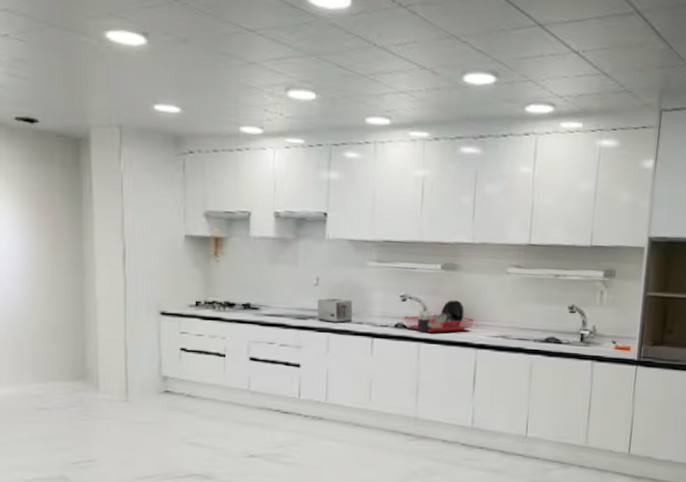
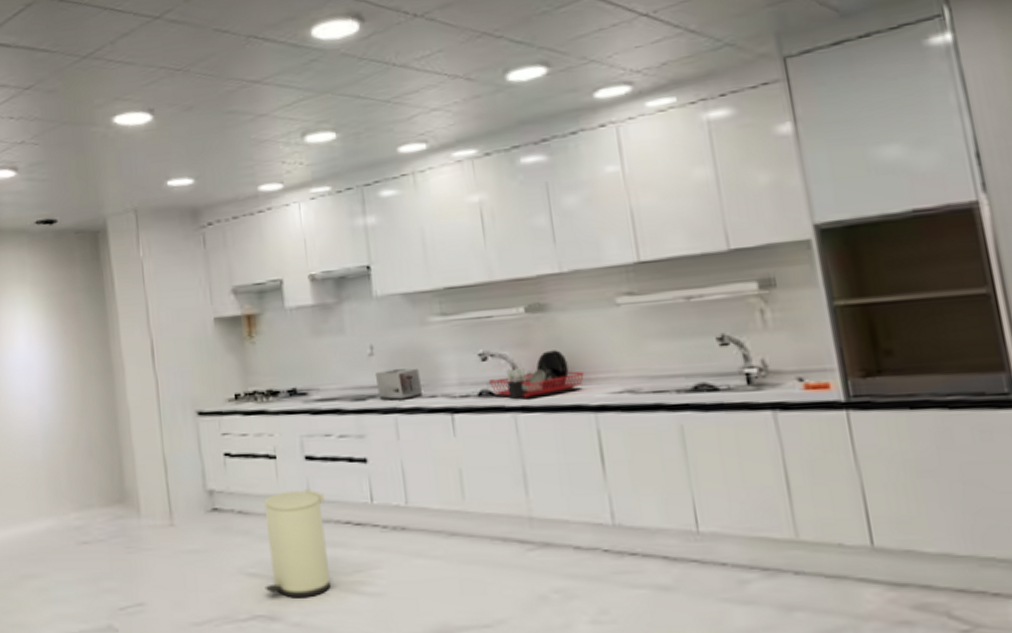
pedal bin: none [202,382,261,464] -> present [263,489,331,598]

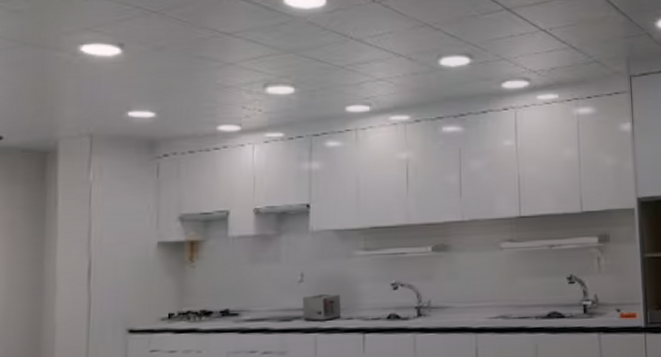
dish rack: present [489,350,584,401] -> none [397,282,471,324]

